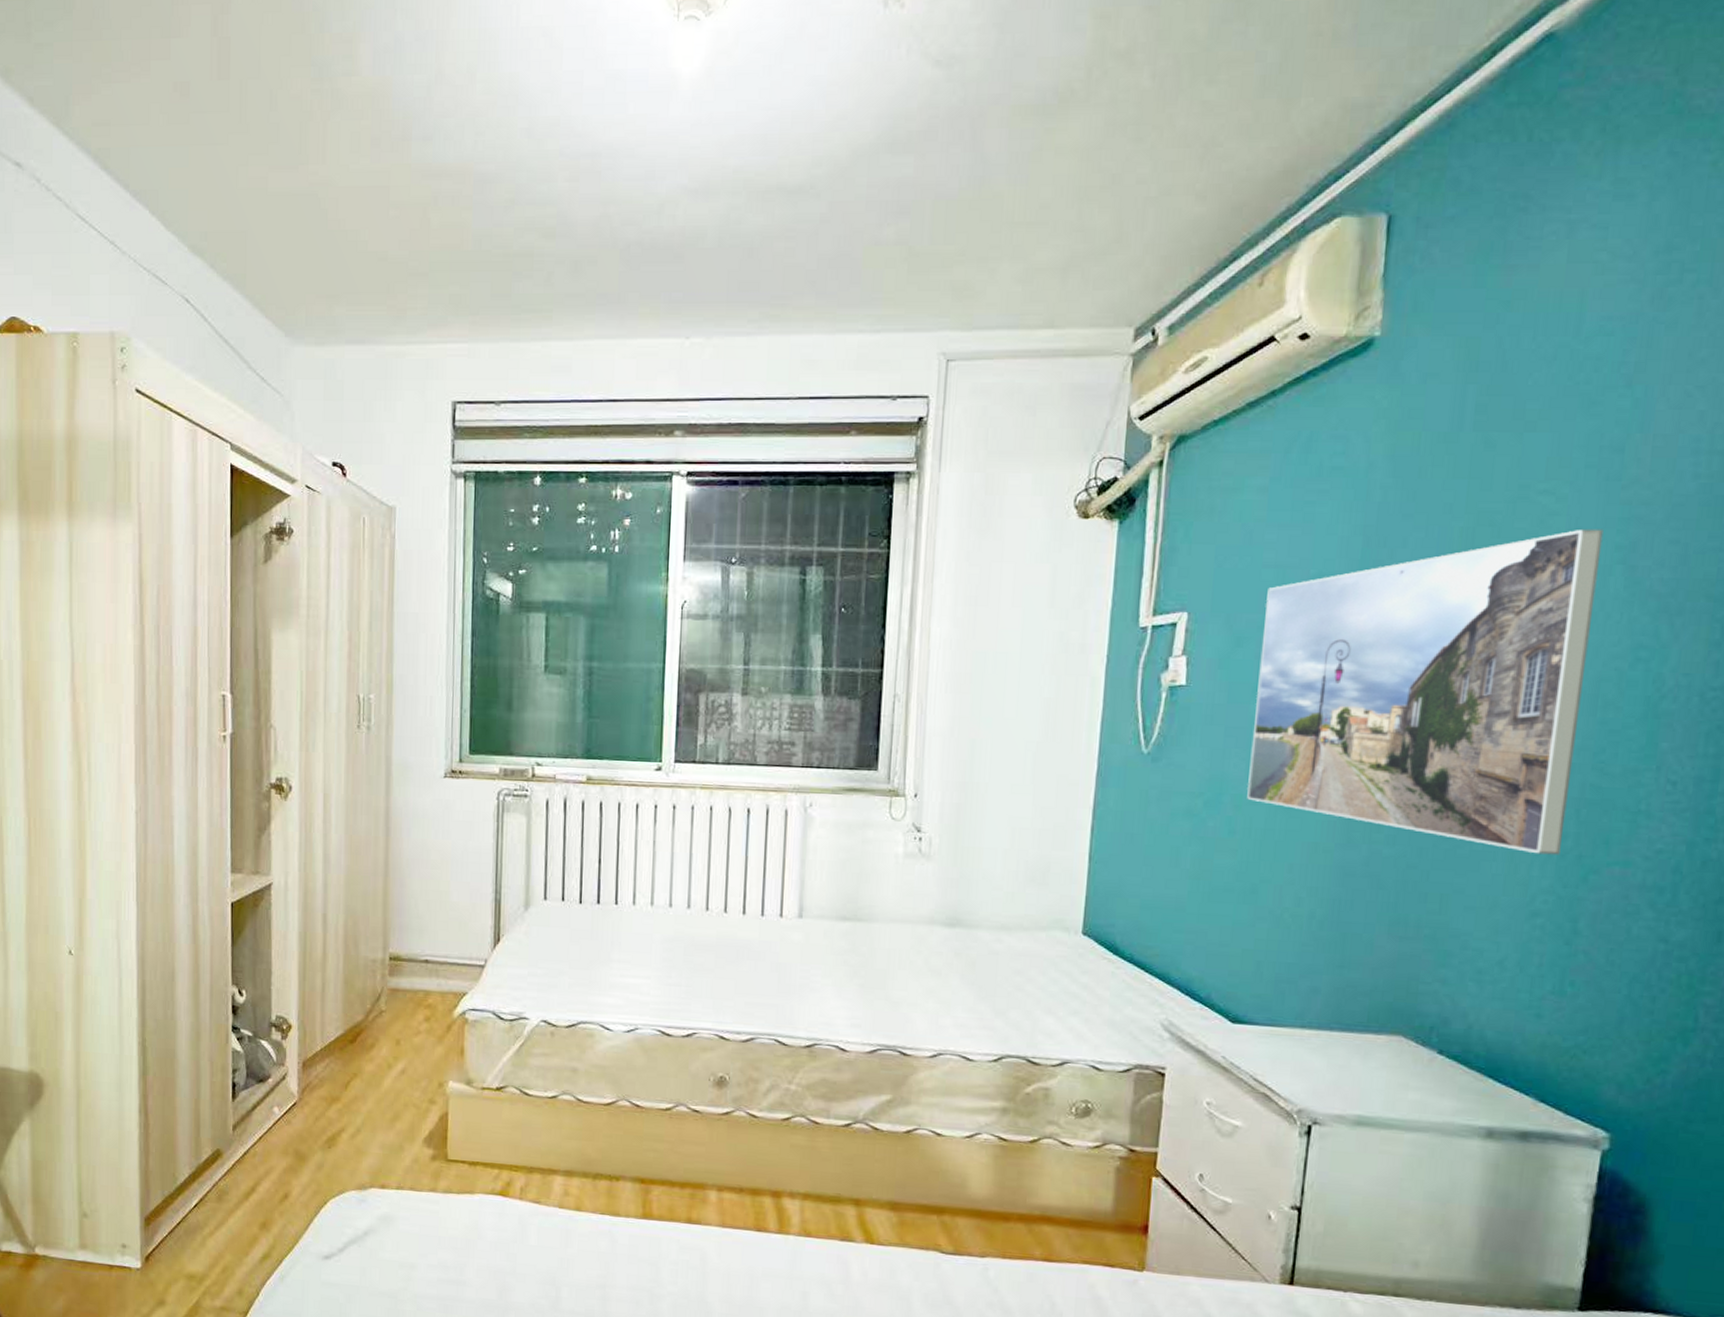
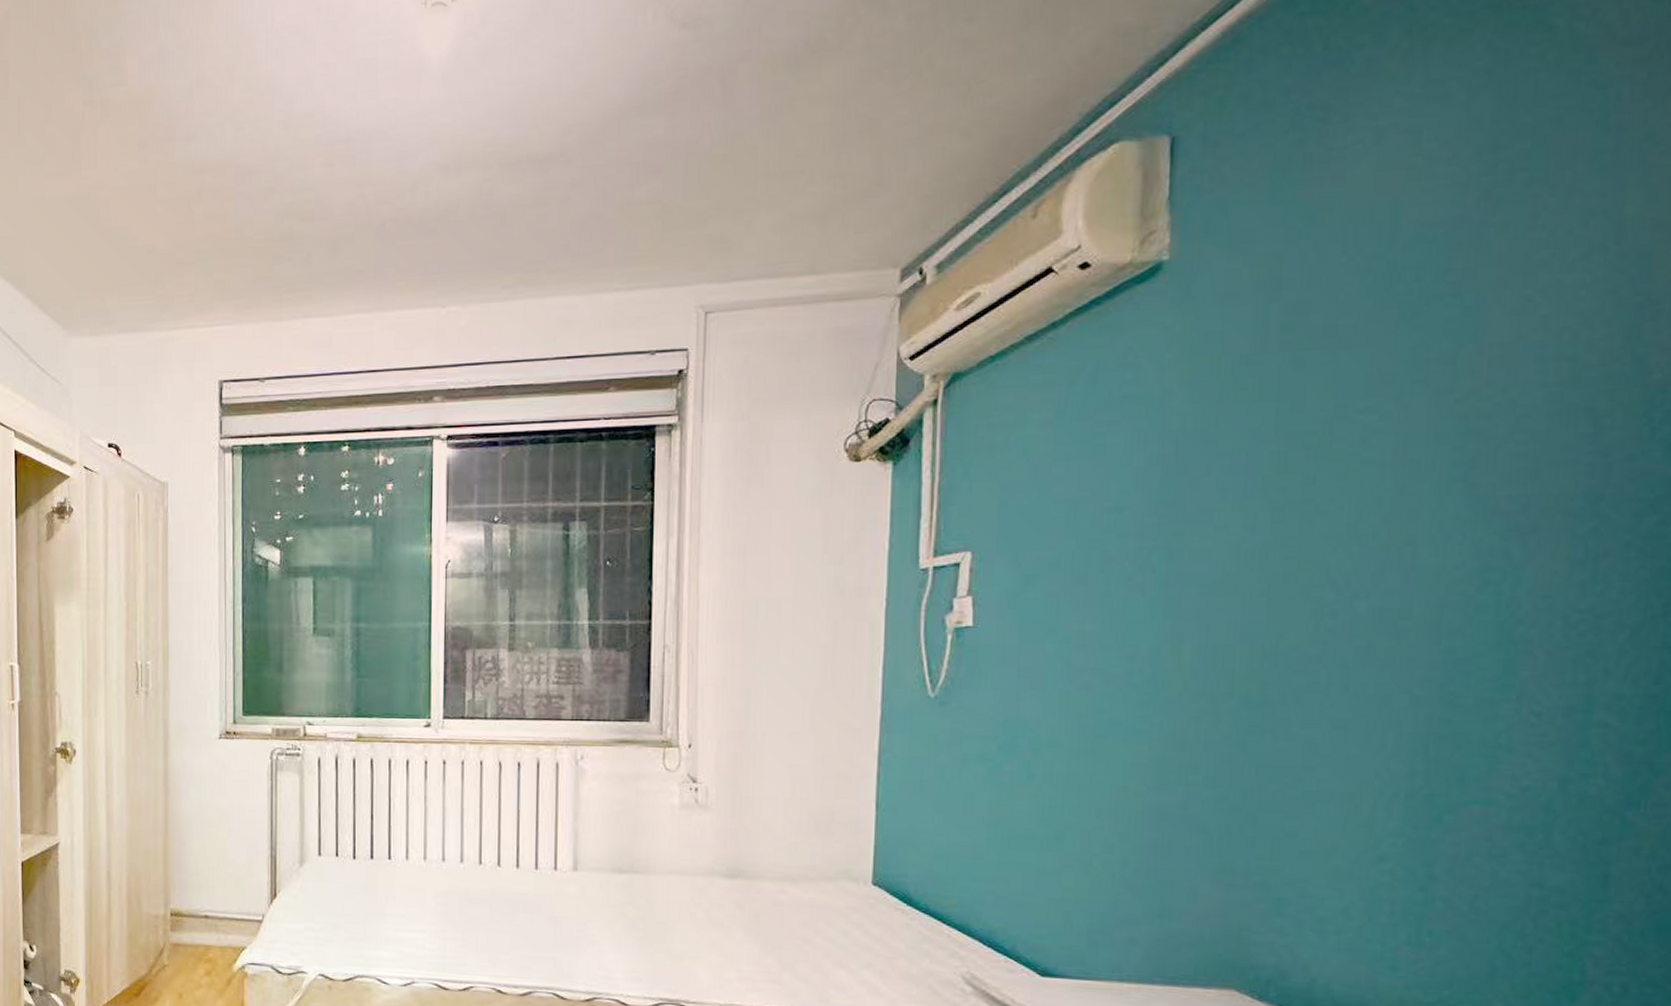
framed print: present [1247,528,1604,855] -> none [1046,446,1437,795]

